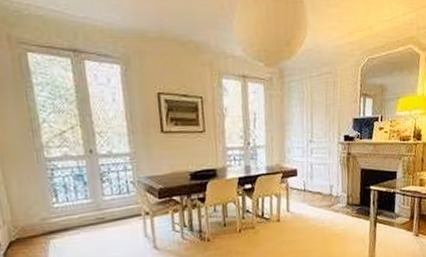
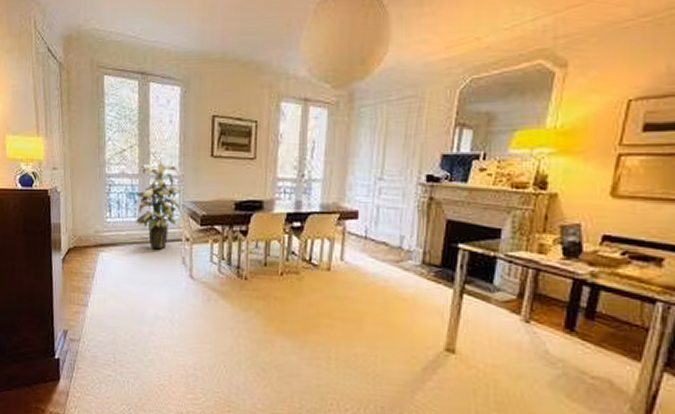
indoor plant: none [82,137,136,228] -> present [134,158,181,250]

